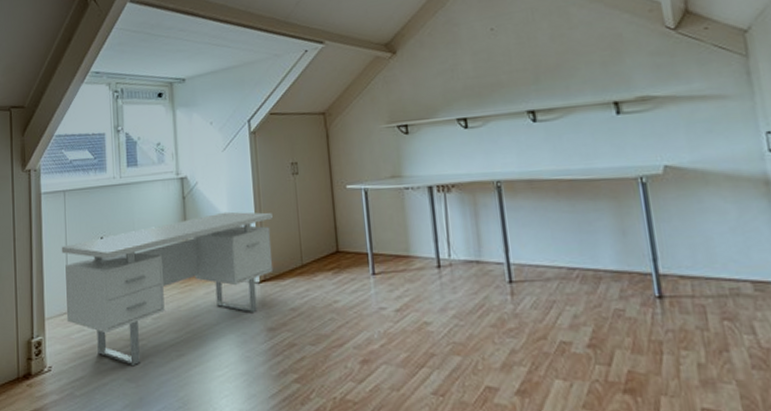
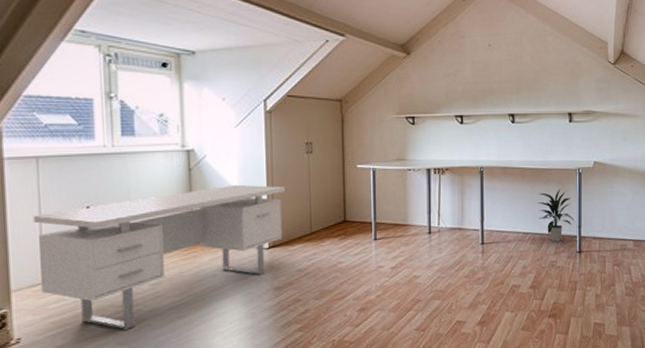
indoor plant: none [582,207,644,282] -> present [536,189,574,242]

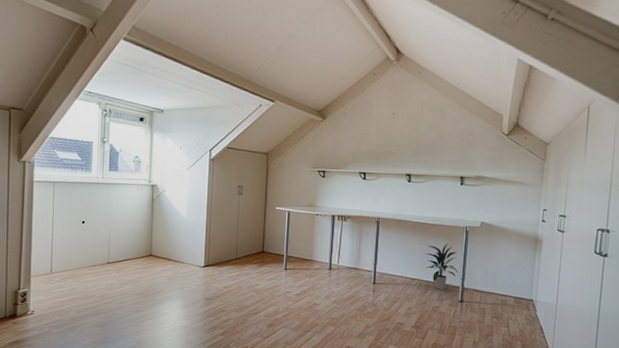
desk: present [33,184,285,331] -> none [48,214,219,316]

